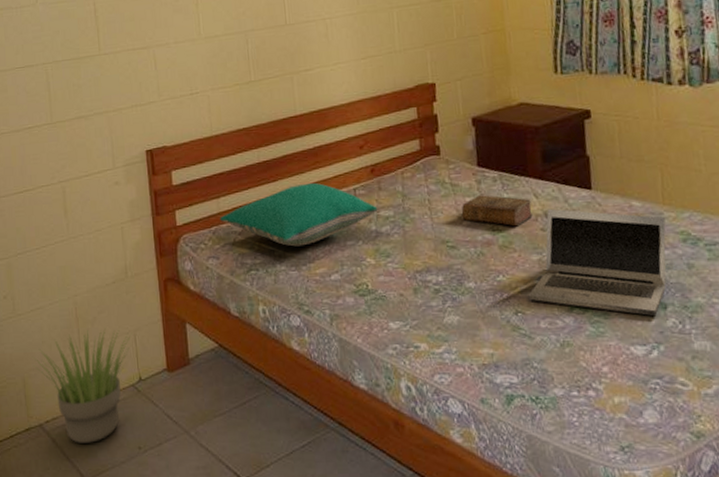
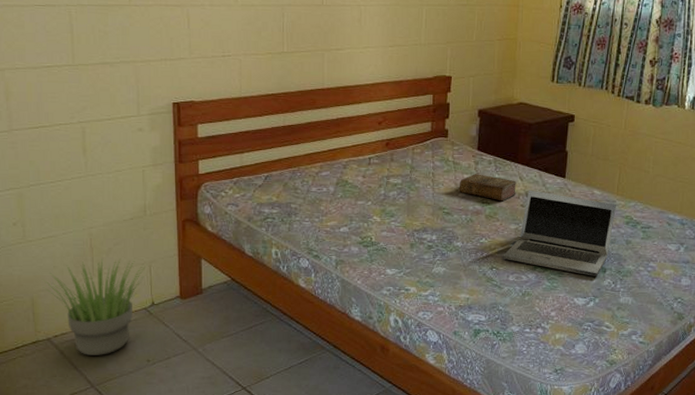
pillow: present [220,183,378,247] -> none [242,149,388,202]

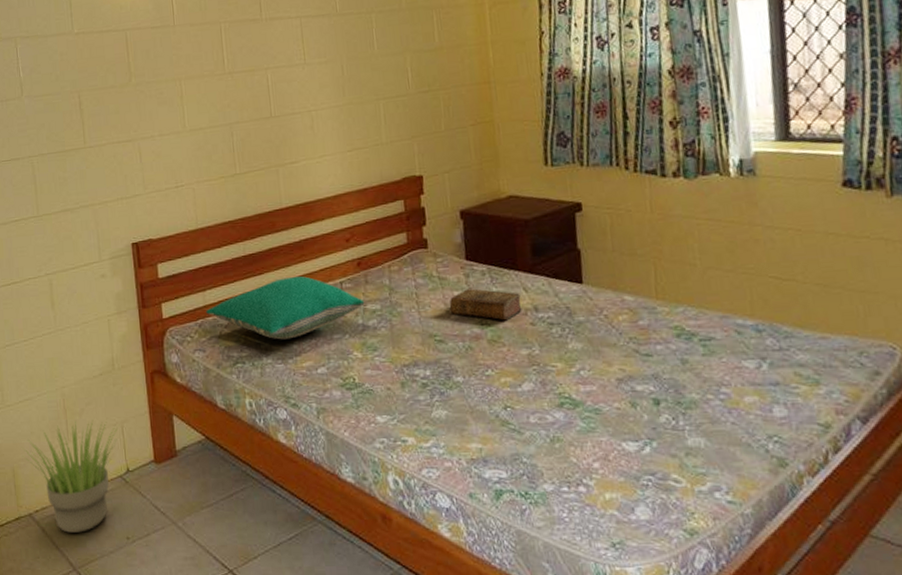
pillow: none [242,149,388,202] -> present [206,276,365,340]
laptop: present [503,190,616,276] -> none [517,303,660,411]

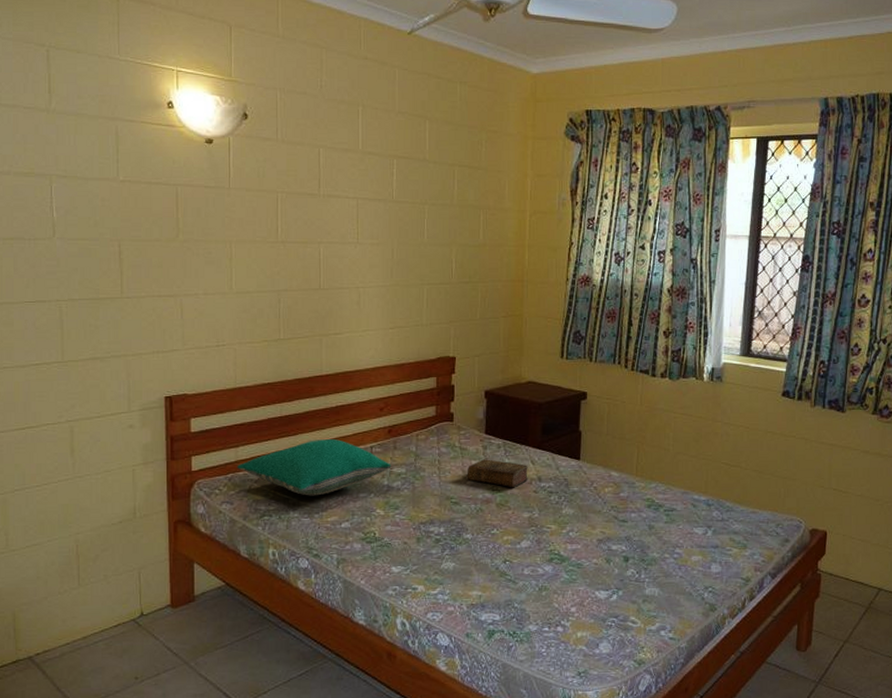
potted plant: present [21,420,120,533] -> none [25,566,137,675]

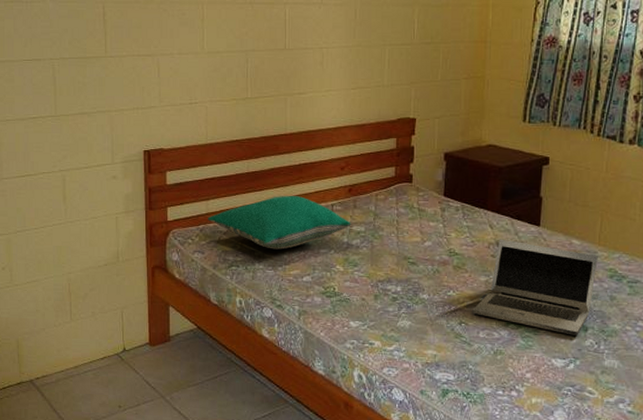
book: present [466,459,528,488] -> none [424,221,486,251]
laptop: none [516,474,636,566] -> present [472,239,598,335]

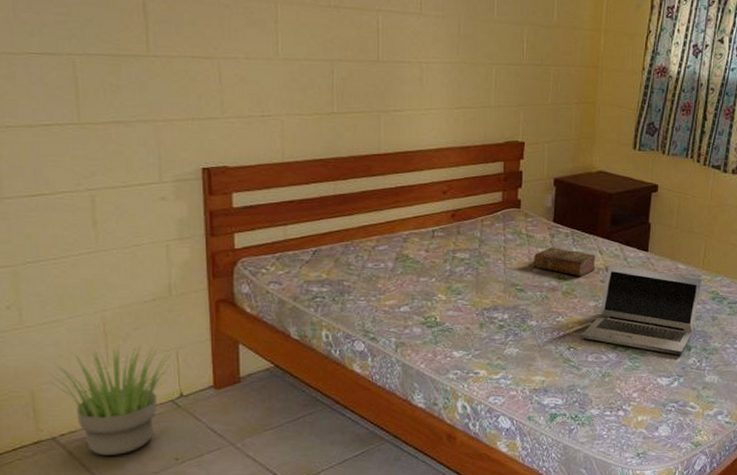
potted plant: none [26,303,120,399] -> present [44,345,174,456]
pillow: present [208,196,351,250] -> none [286,221,454,279]
book: none [424,221,486,251] -> present [533,247,596,277]

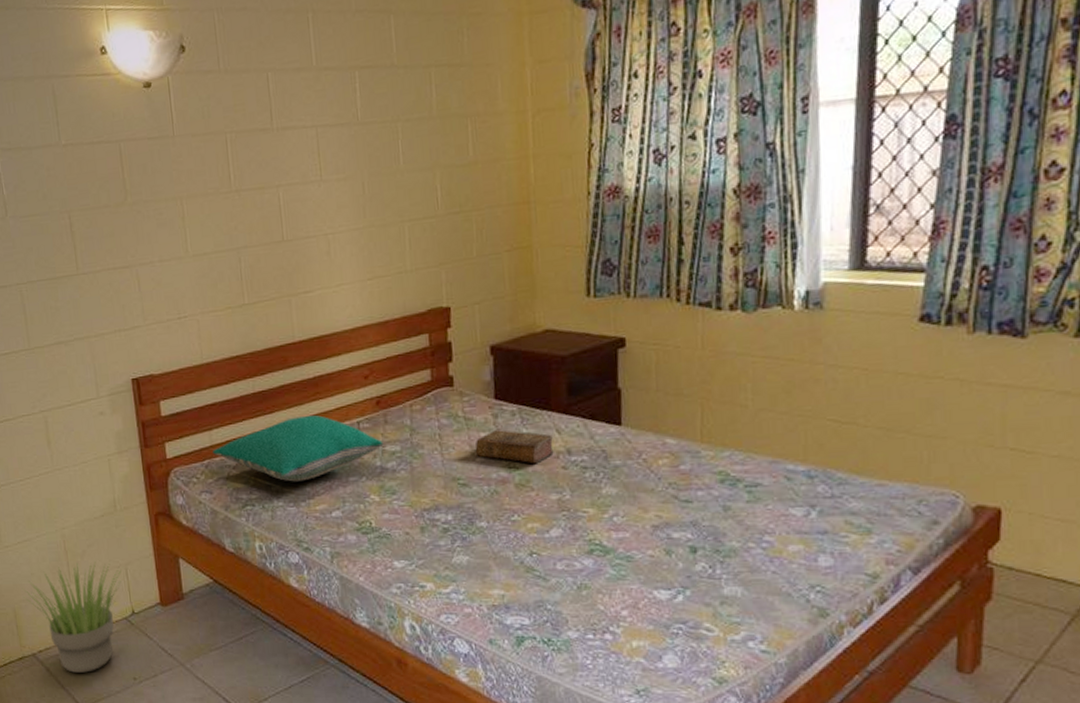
pillow: none [286,221,454,279] -> present [213,415,384,482]
laptop: present [581,264,702,355] -> none [544,445,702,559]

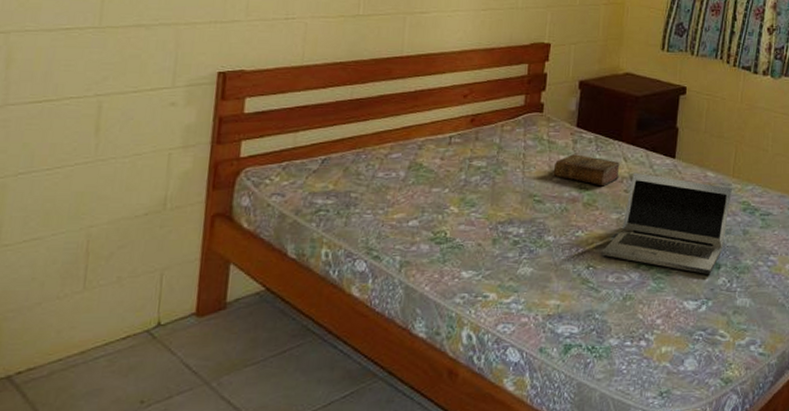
potted plant: present [22,561,124,673] -> none [12,265,159,398]
pillow: present [213,415,384,482] -> none [294,127,471,190]
laptop: none [544,445,702,559] -> present [601,172,732,274]

